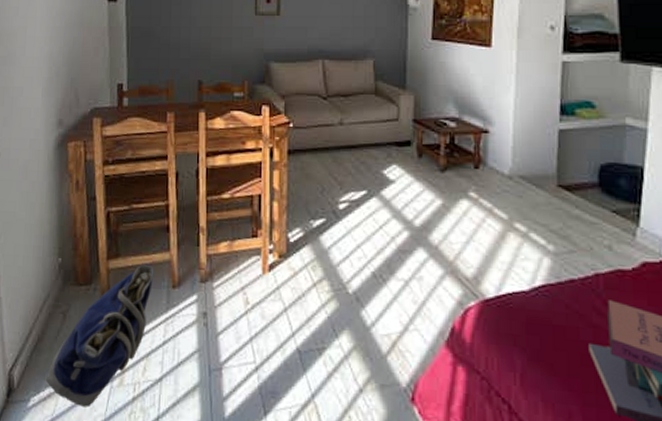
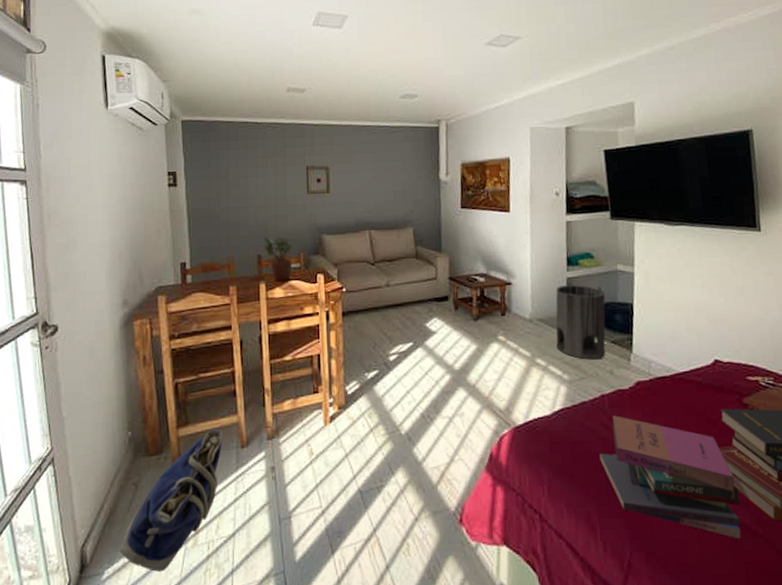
potted plant: none [201,58,235,112] -> present [260,234,292,282]
cylinder: none [541,136,607,231] -> present [556,283,606,360]

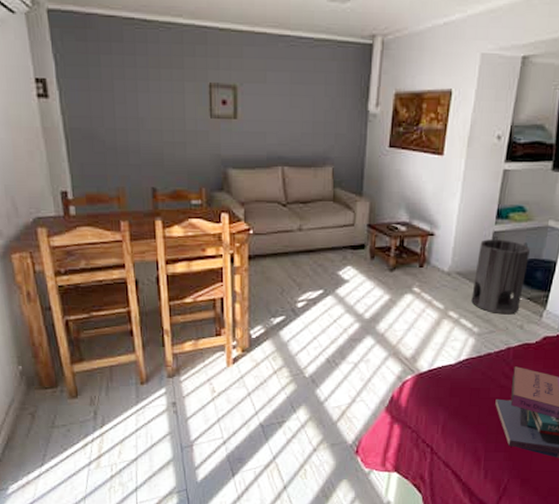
tote bag: present [119,428,223,572] -> none [21,365,121,488]
potted plant: present [260,234,292,282] -> none [154,164,192,220]

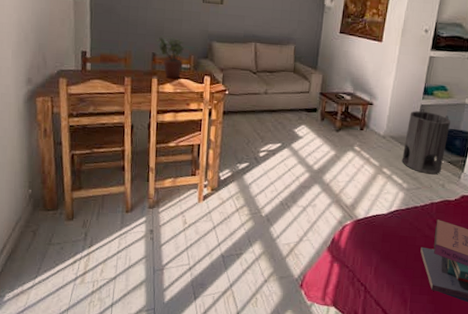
potted plant: none [154,164,192,220] -> present [155,35,184,79]

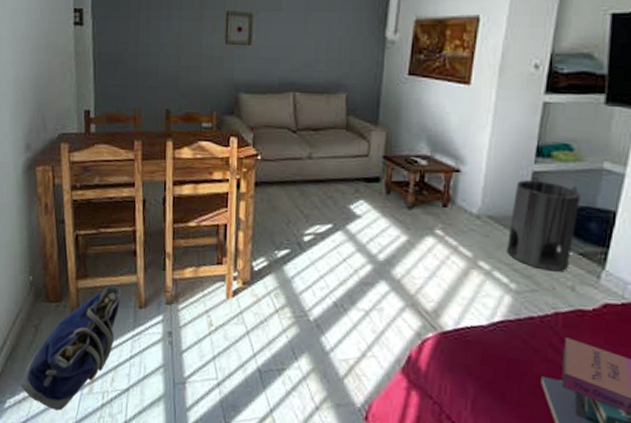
tote bag: none [18,194,111,300] -> present [20,284,122,411]
potted plant: present [155,35,184,79] -> none [169,87,204,142]

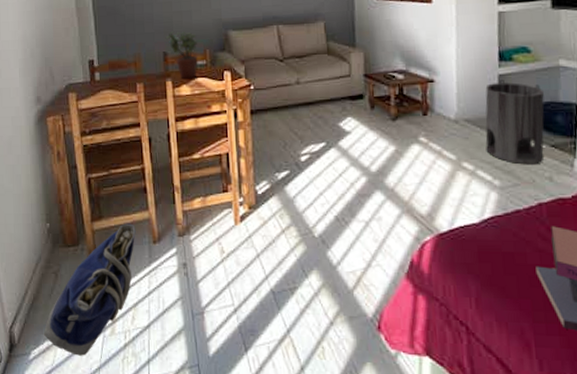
potted plant: none [169,87,204,142] -> present [165,31,198,80]

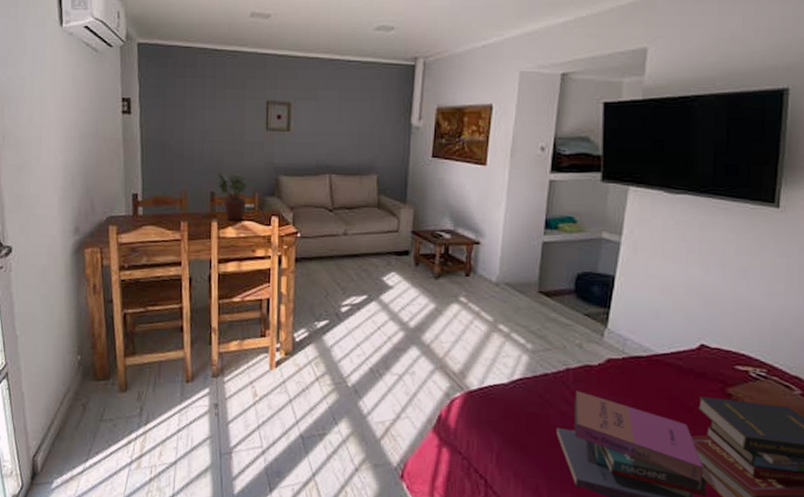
tote bag: present [43,223,136,356] -> none [67,361,169,488]
cylinder: present [485,80,545,165] -> none [522,247,584,332]

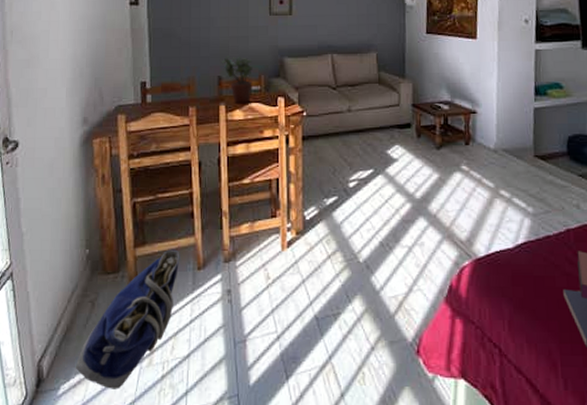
tote bag: none [67,361,169,488] -> present [75,249,180,389]

